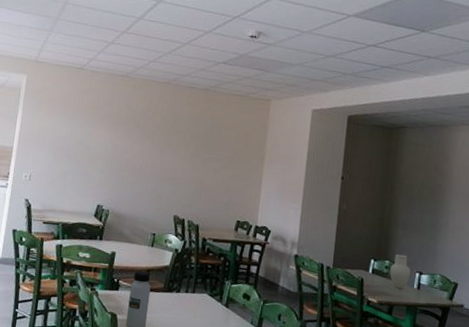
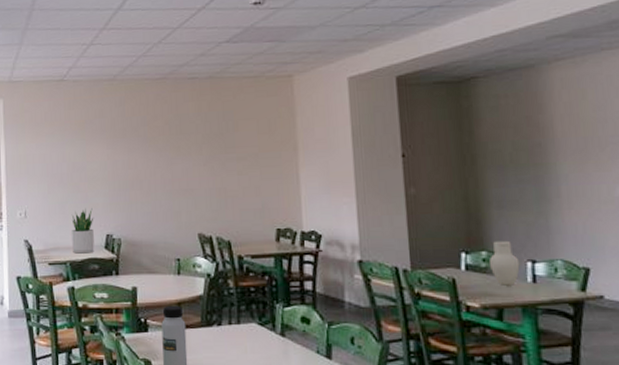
planter: none [66,180,90,219] -> present [71,208,94,254]

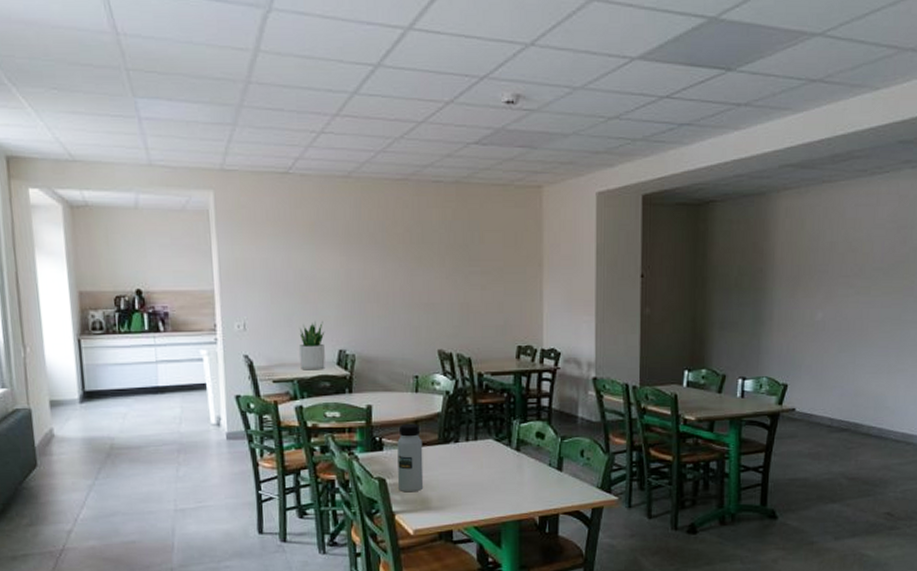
pitcher: present [490,240,520,286] -> none [708,359,733,400]

